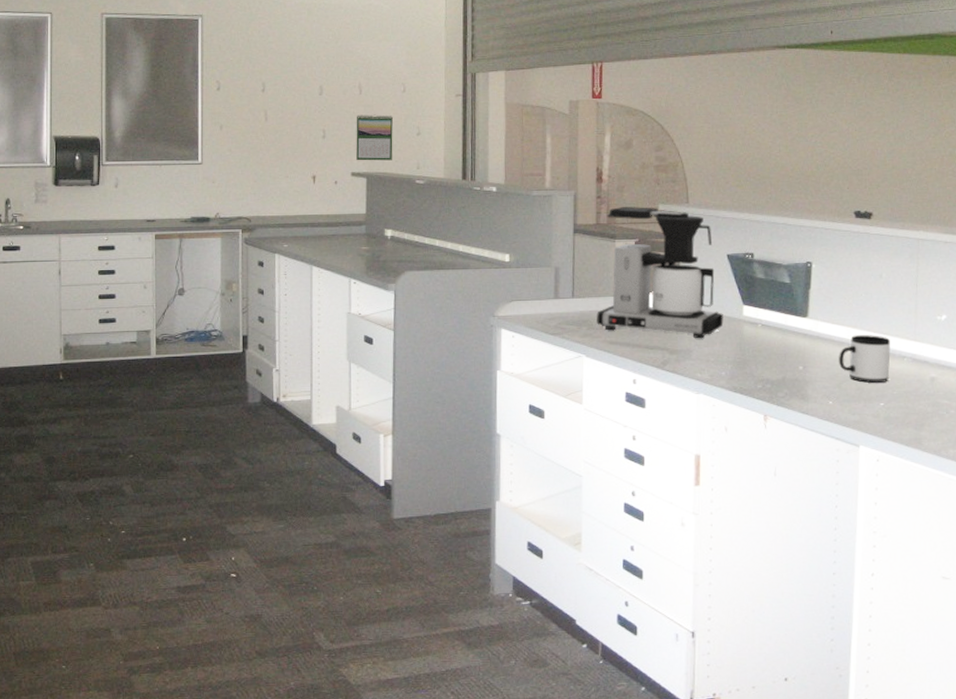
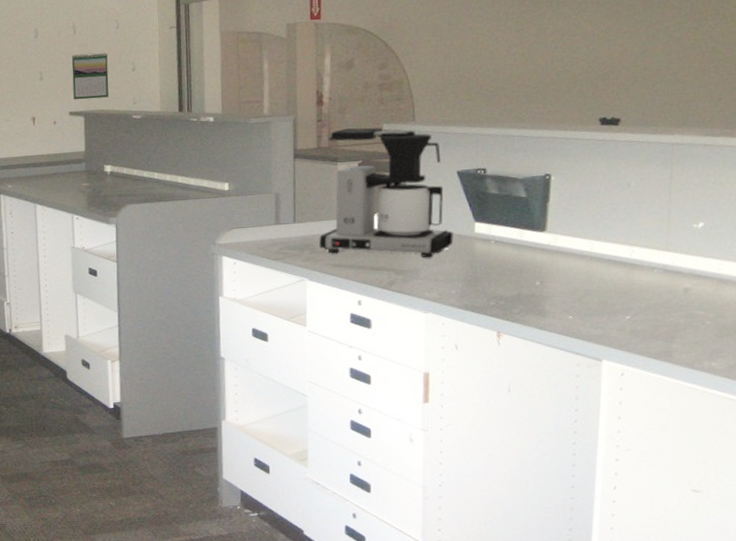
mug: present [839,335,891,383] -> none [580,246,639,296]

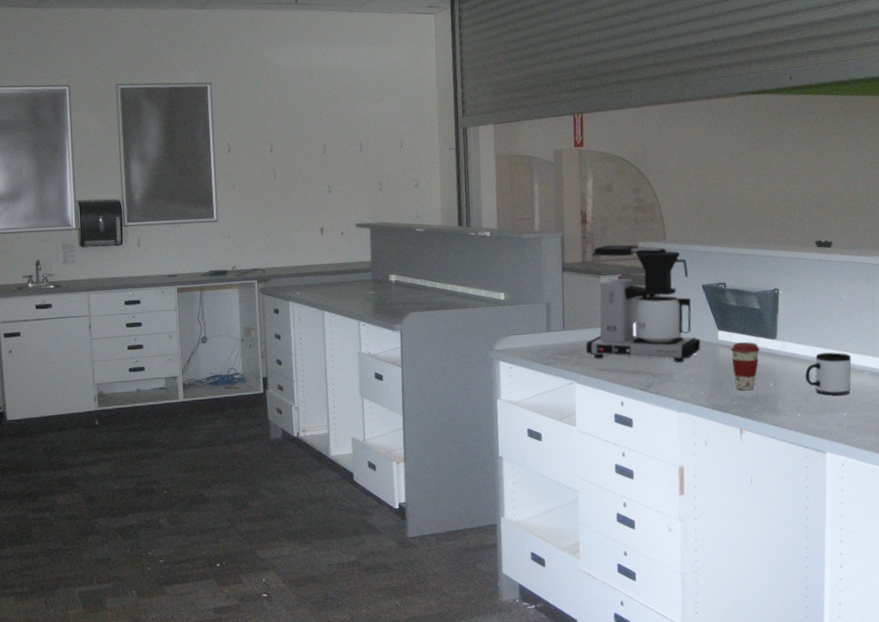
calendar: present [71,52,109,100] -> none [358,169,394,213]
coffee cup: none [489,235,525,290] -> present [731,342,760,391]
mug: none [580,246,639,296] -> present [805,352,852,396]

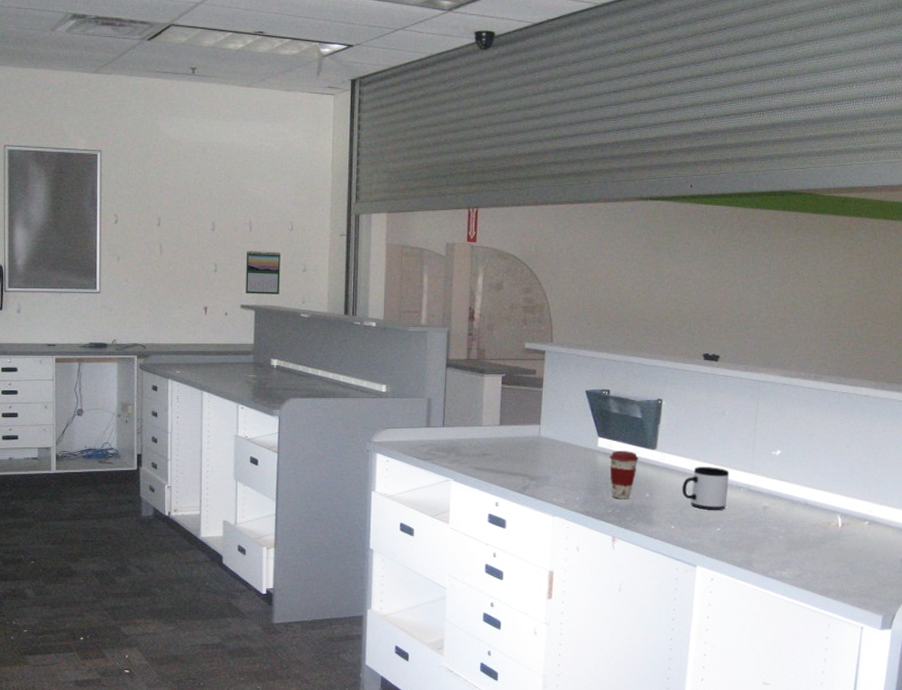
calendar: none [358,169,394,213] -> present [246,250,280,295]
coffee maker: present [586,245,701,363] -> none [464,344,580,467]

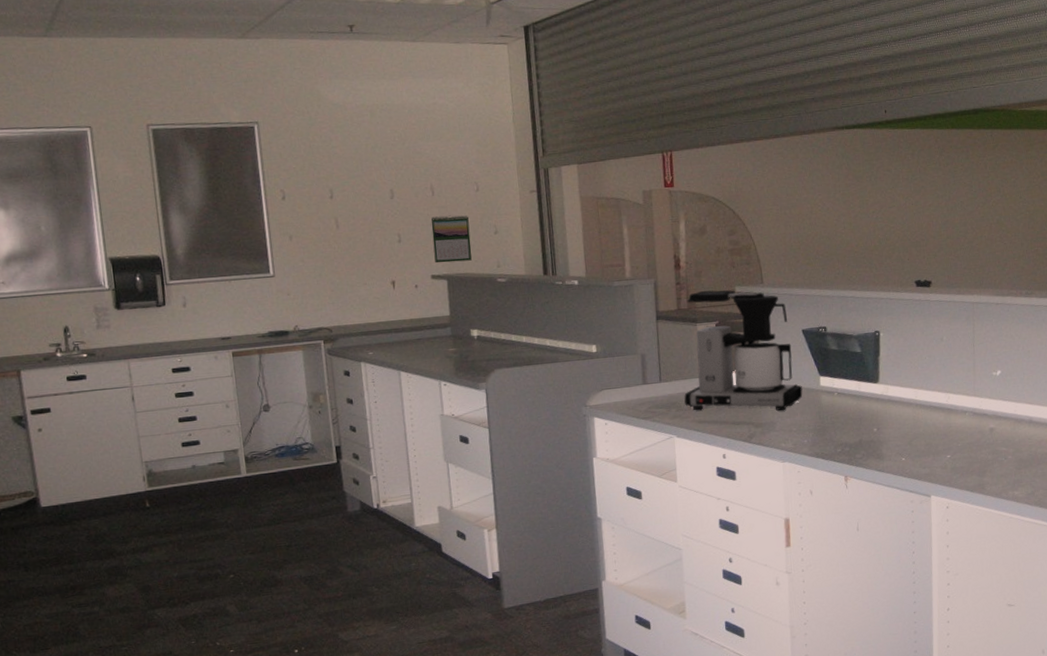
coffee maker: none [464,344,580,467] -> present [684,290,803,411]
coffee cup: present [609,451,638,500] -> none [833,387,862,437]
mug: present [682,467,729,510] -> none [908,394,954,438]

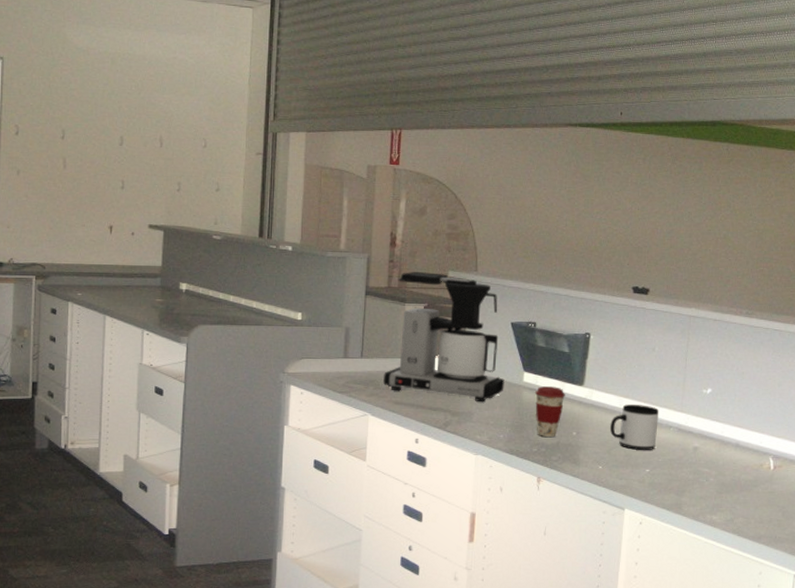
calendar: present [430,215,472,264] -> none [154,167,193,215]
coffee cup: none [833,387,862,437] -> present [535,386,565,438]
mug: none [908,394,954,438] -> present [610,404,659,450]

